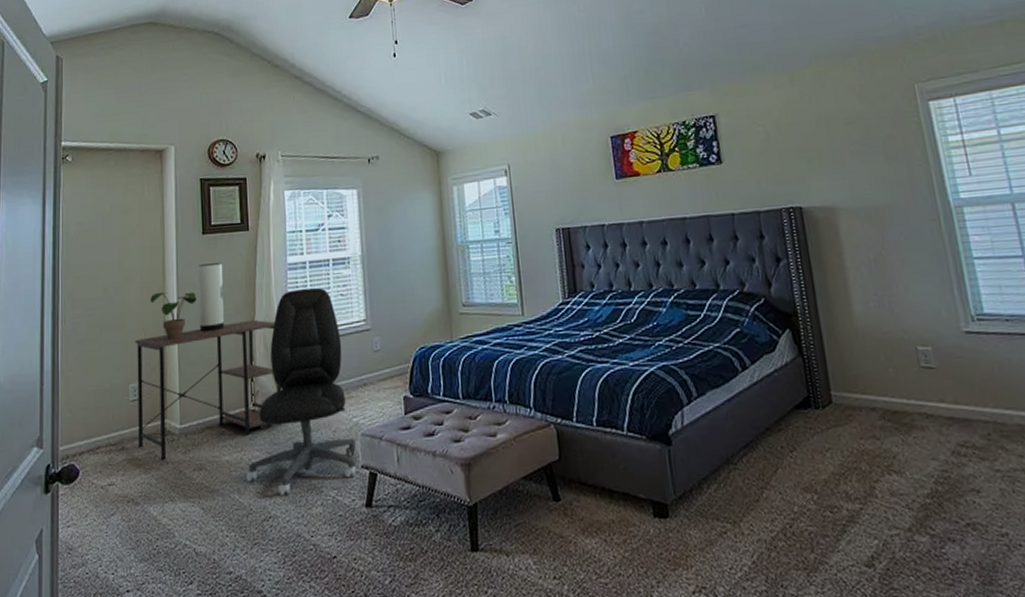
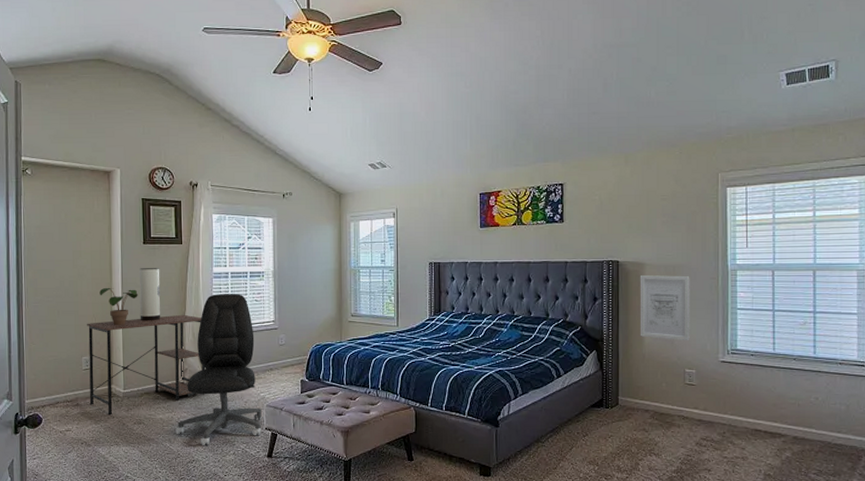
wall art: none [832,219,916,308] -> present [639,275,690,341]

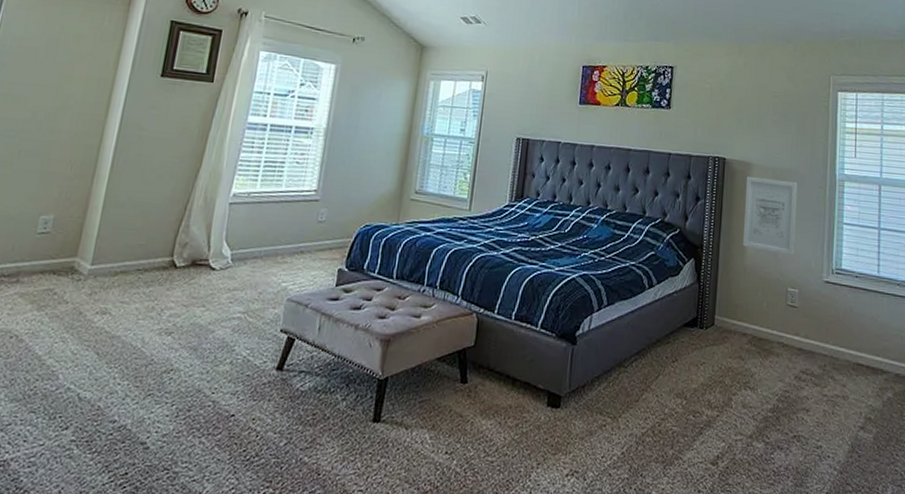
desk: present [87,314,206,415] -> none [35,170,220,300]
potted plant: present [99,287,138,325] -> none [85,126,140,178]
table lamp: present [139,268,161,321] -> none [135,106,177,176]
office chair: present [175,294,262,445] -> none [154,149,288,349]

